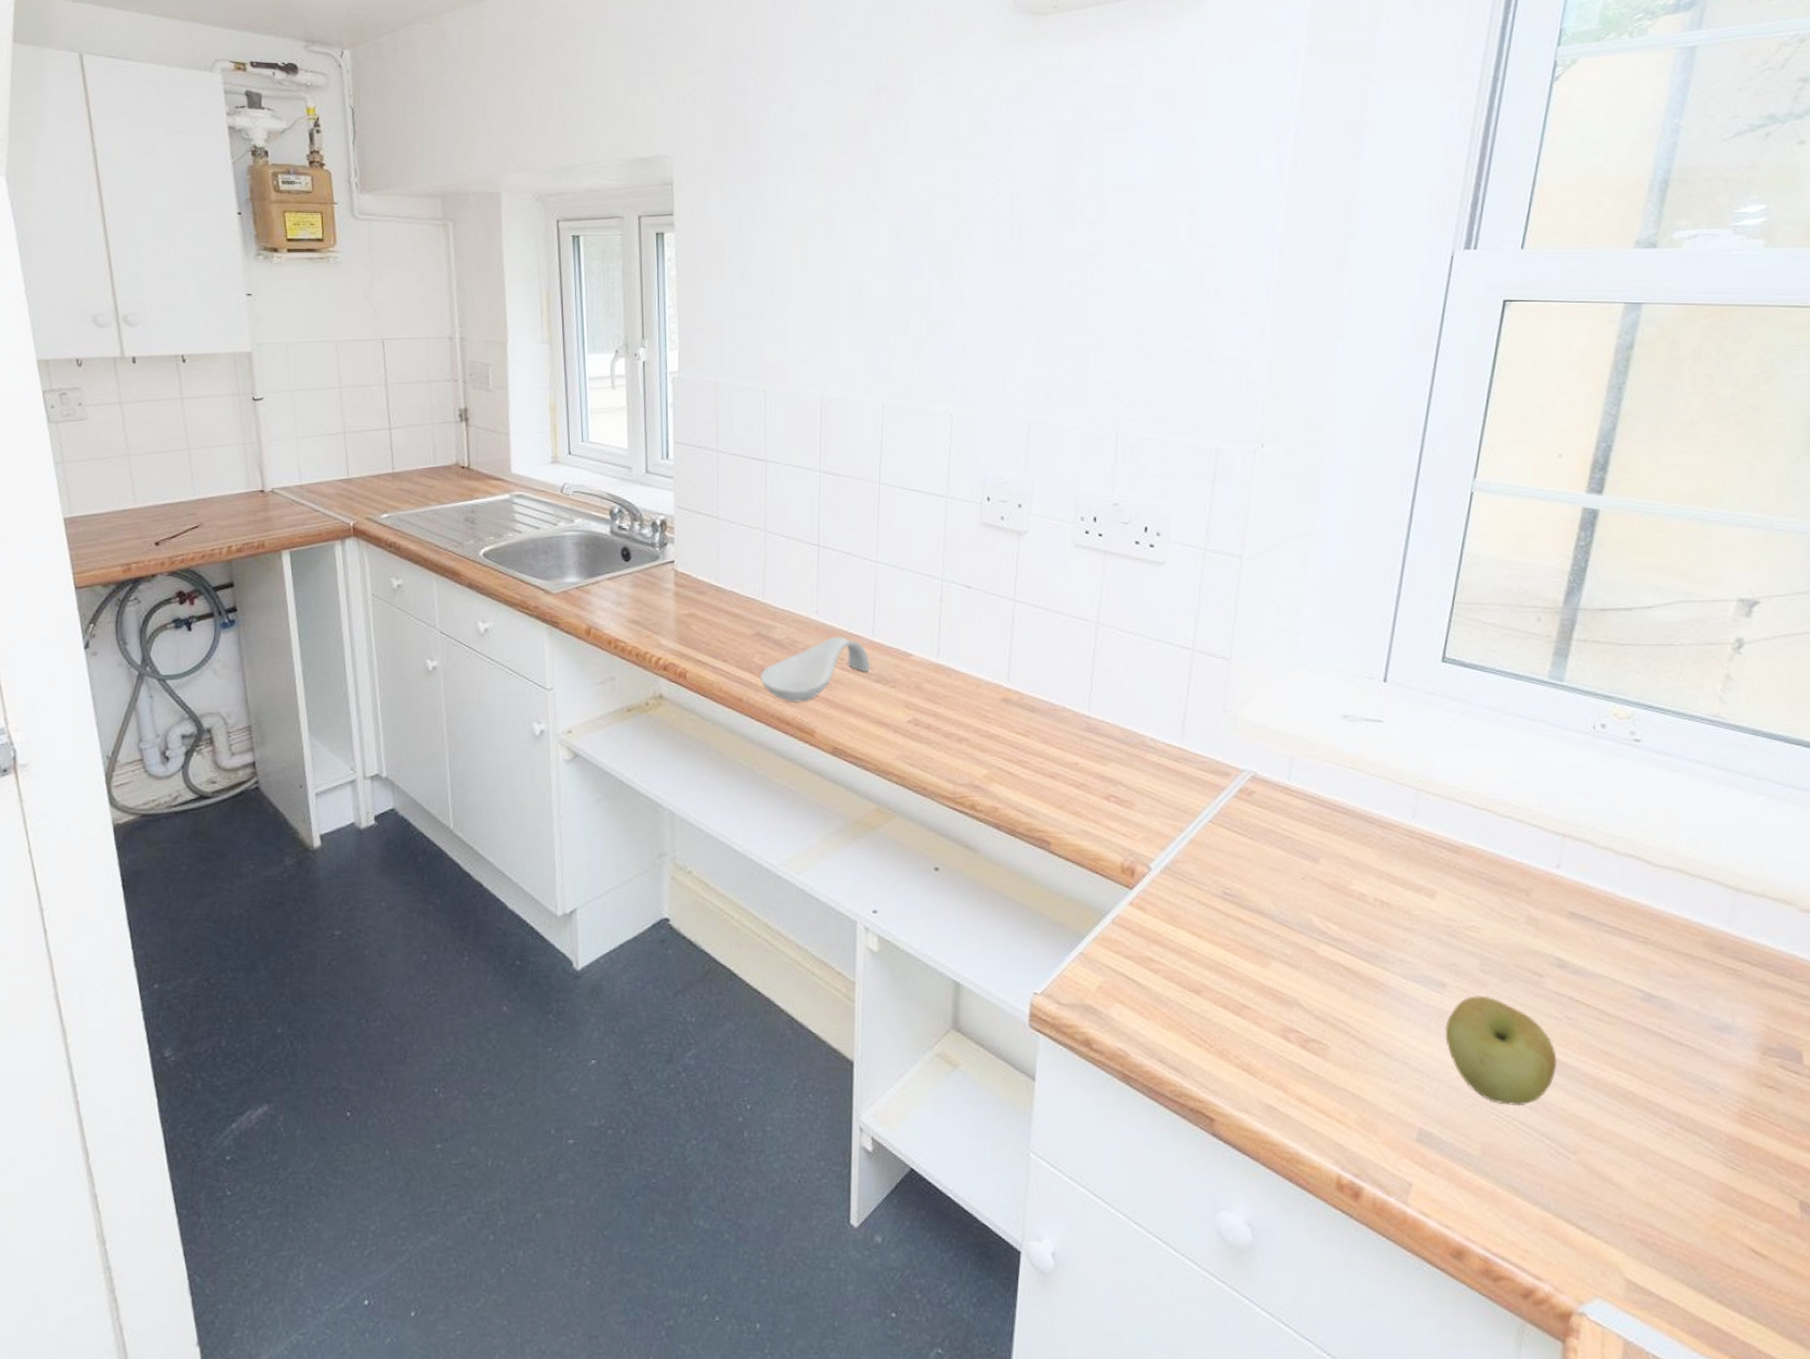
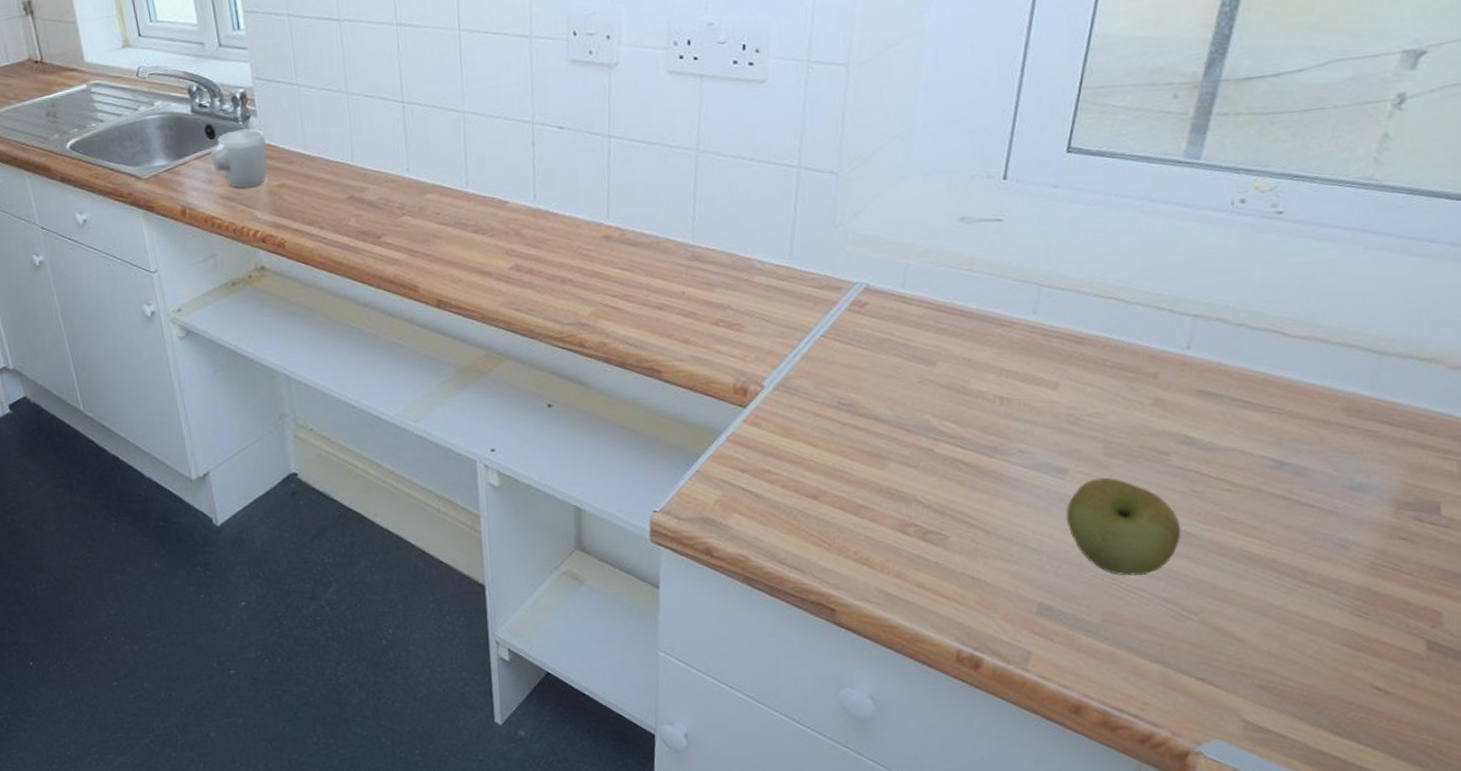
mug: none [622,555,681,614] -> present [210,129,268,189]
spoon rest: present [760,637,870,702] -> none [357,191,467,261]

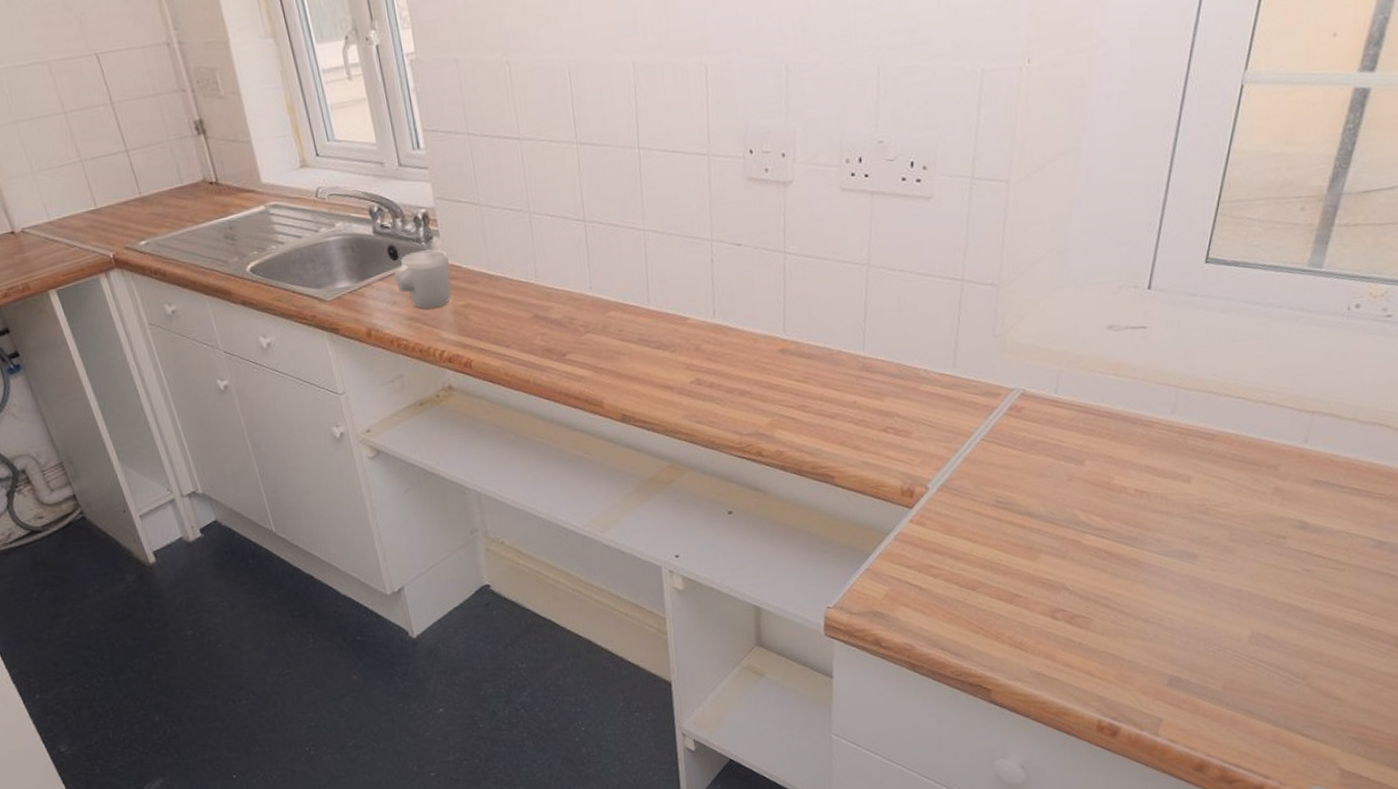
apple: present [1065,477,1181,577] -> none [1195,561,1294,648]

